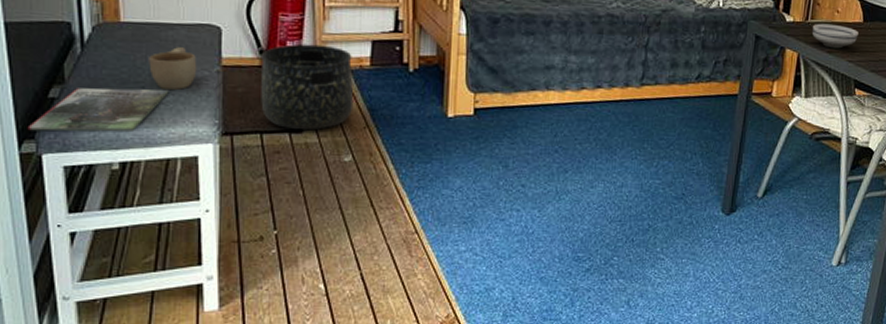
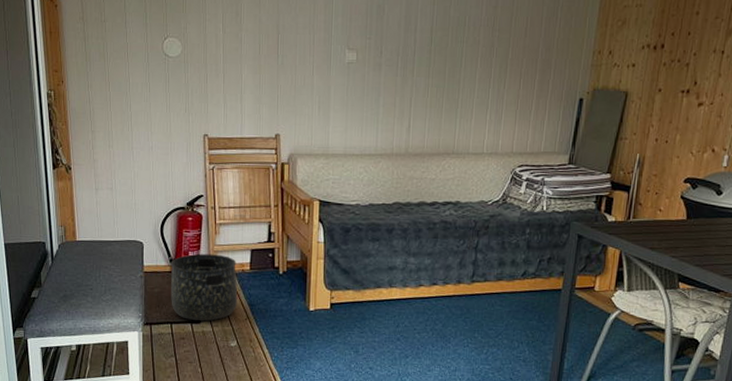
magazine: present [27,88,169,132] -> none [18,290,108,322]
cup: present [149,47,197,91] -> none [95,258,127,292]
bowl: present [811,23,859,49] -> none [633,222,682,245]

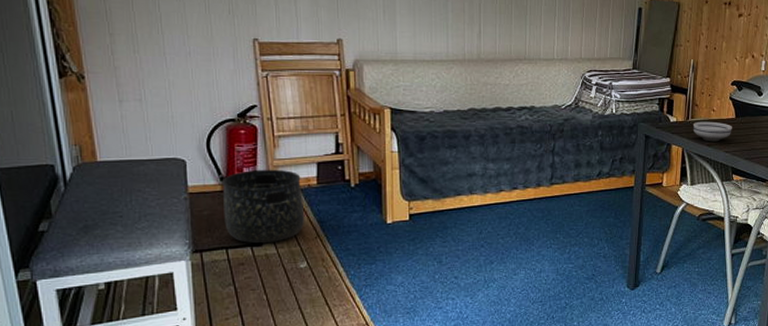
bowl: none [633,222,682,245] -> present [692,121,732,142]

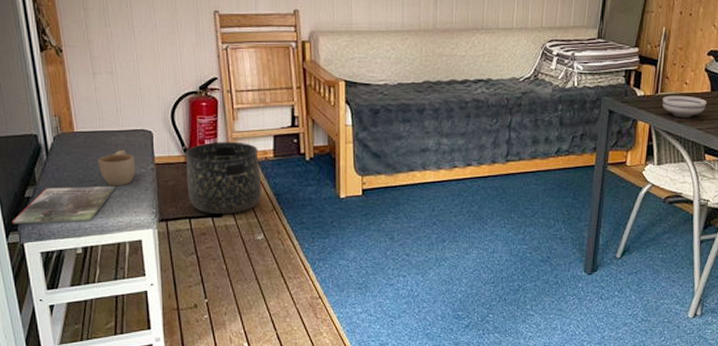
magazine: none [22,216,144,261] -> present [11,185,116,224]
cup: none [124,180,167,218] -> present [98,150,136,187]

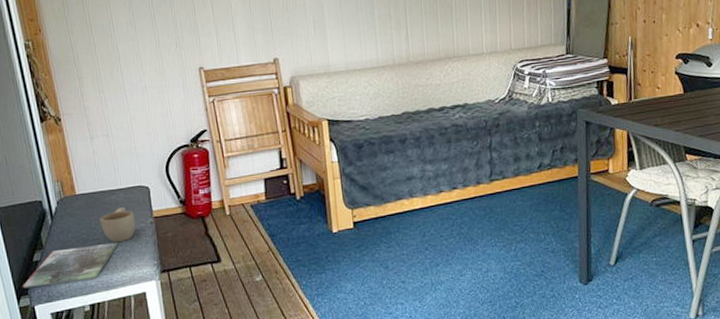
basket: present [185,141,262,215] -> none [181,188,258,260]
bowl: present [662,95,707,118] -> none [636,99,681,122]

